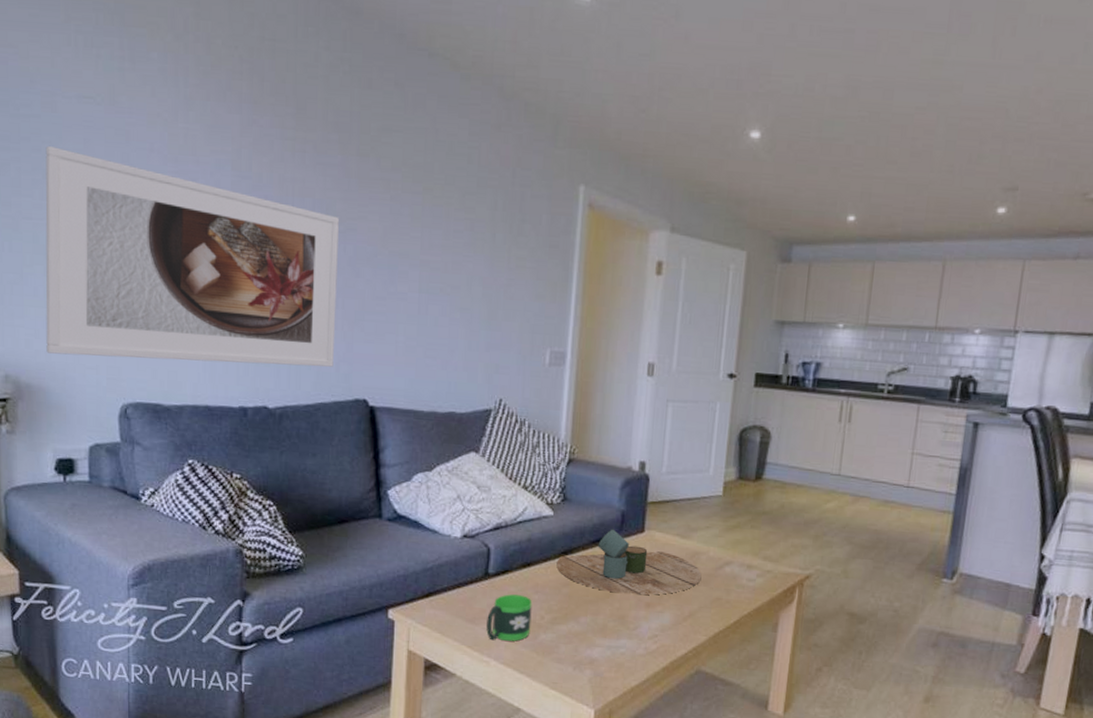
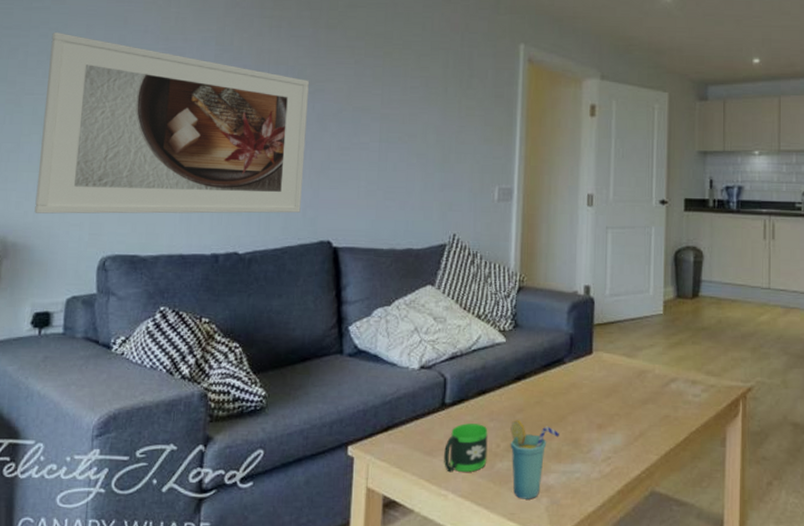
cup: none [554,593,606,671] -> present [510,420,560,499]
decorative tray: present [556,529,702,595] -> none [510,352,649,417]

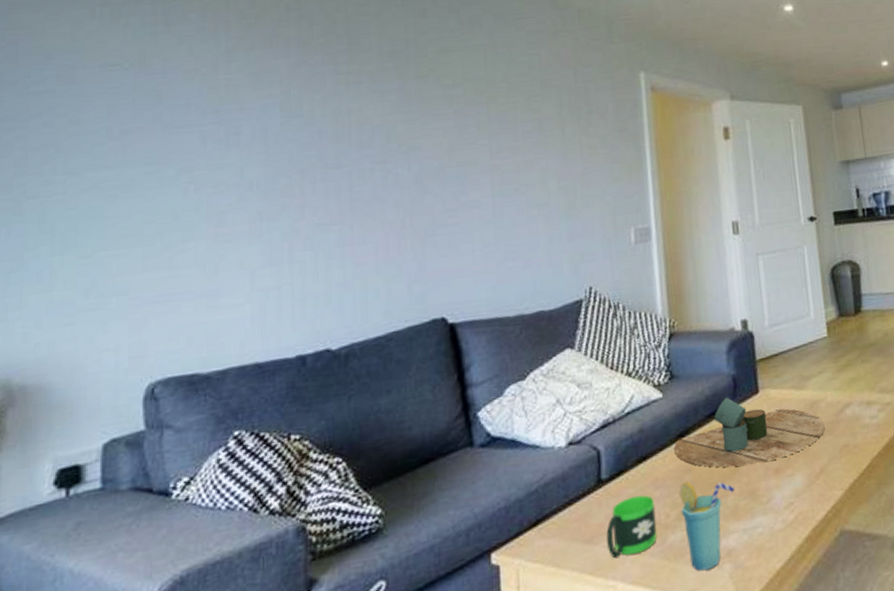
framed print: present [34,31,309,214] -> none [50,118,405,344]
decorative tray: none [510,352,649,417] -> present [674,397,825,468]

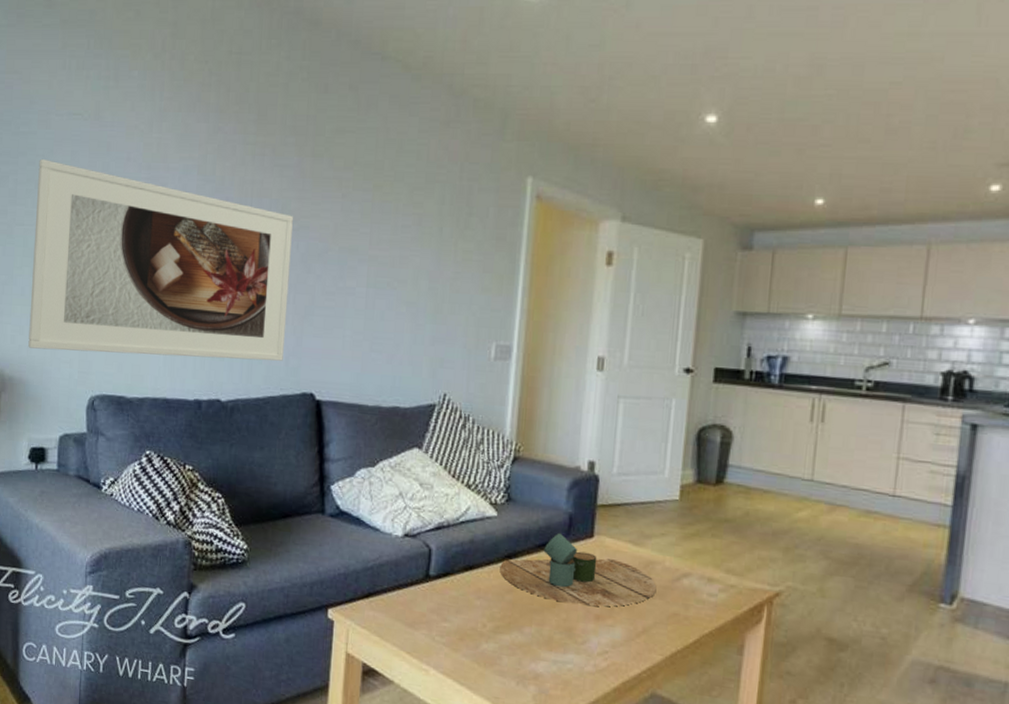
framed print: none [50,118,405,344] -> present [28,158,293,361]
mug: present [606,495,657,559] -> none [426,598,474,650]
cup: present [679,481,735,571] -> none [497,600,552,685]

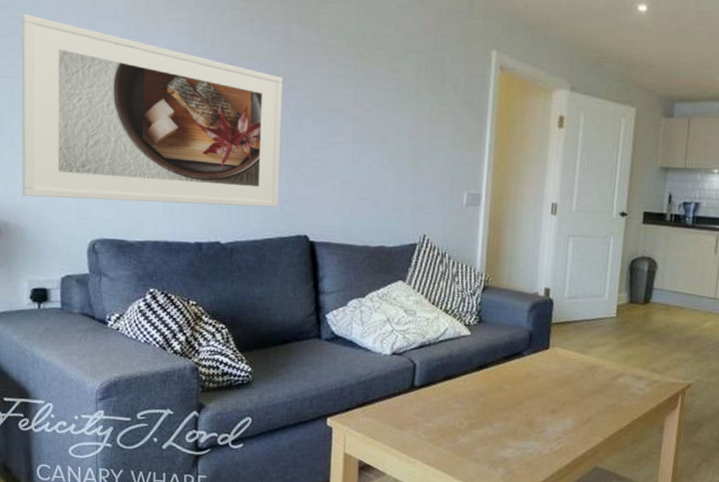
decorative tray: present [500,532,657,607] -> none [473,346,599,403]

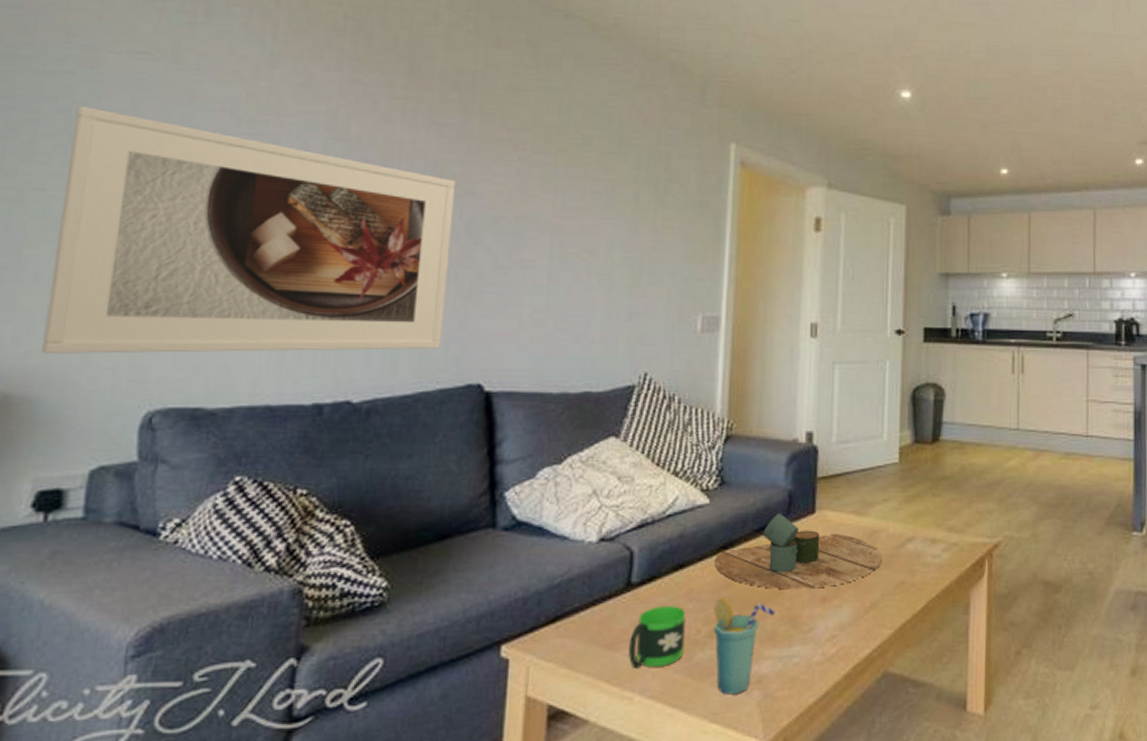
mug: none [413,403,453,444] -> present [629,606,686,669]
cup: none [472,402,516,469] -> present [713,598,775,695]
decorative tray: none [473,346,599,403] -> present [714,513,882,590]

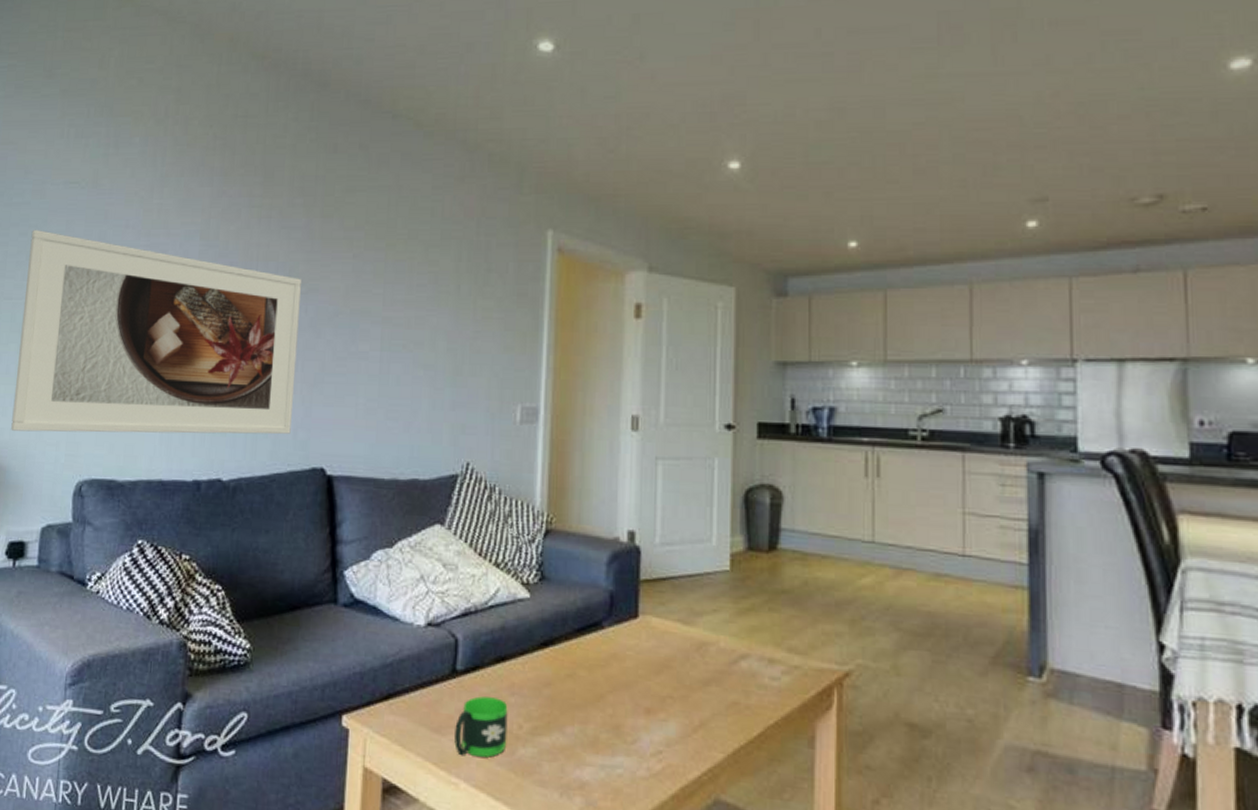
cup: present [713,598,775,695] -> none [535,696,597,798]
decorative tray: present [714,513,882,590] -> none [535,613,712,698]

